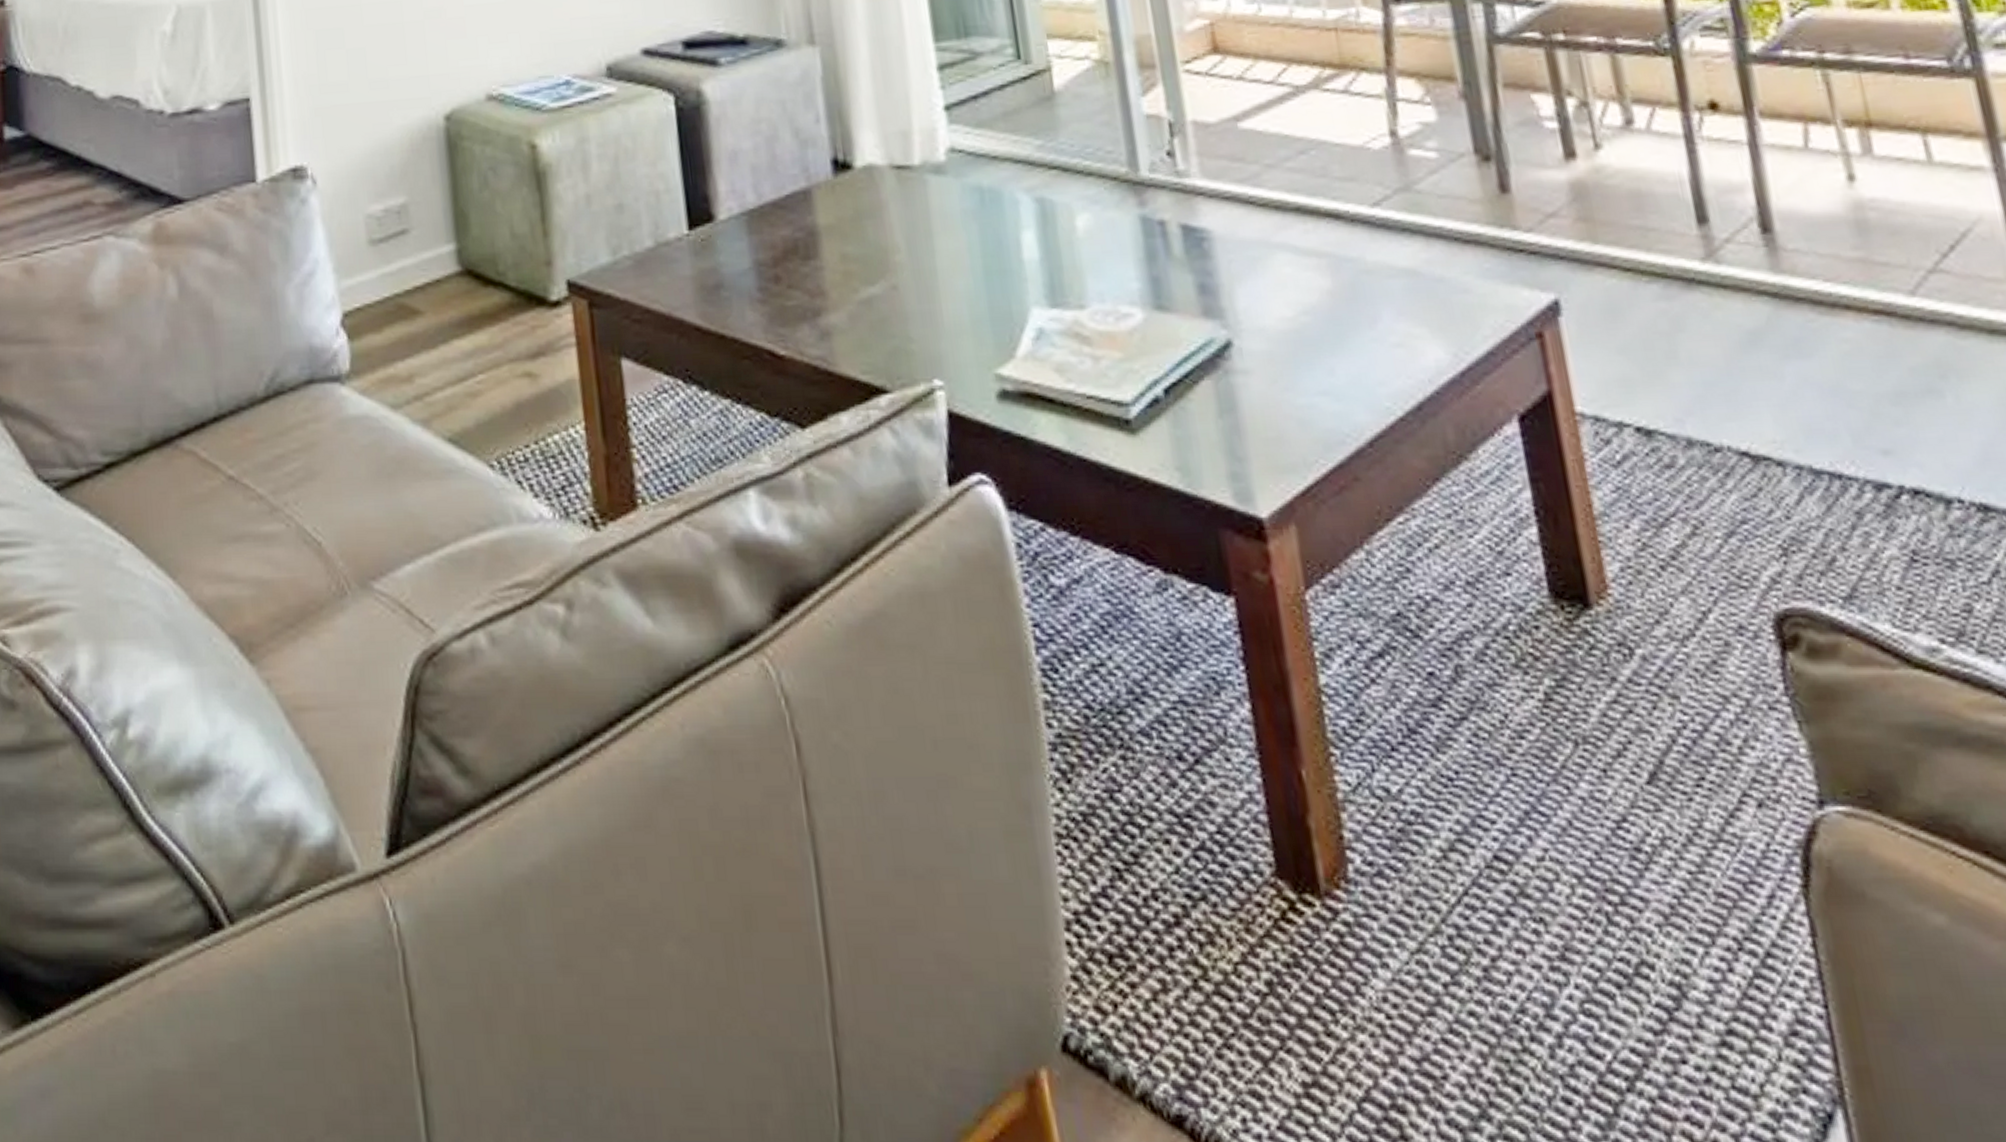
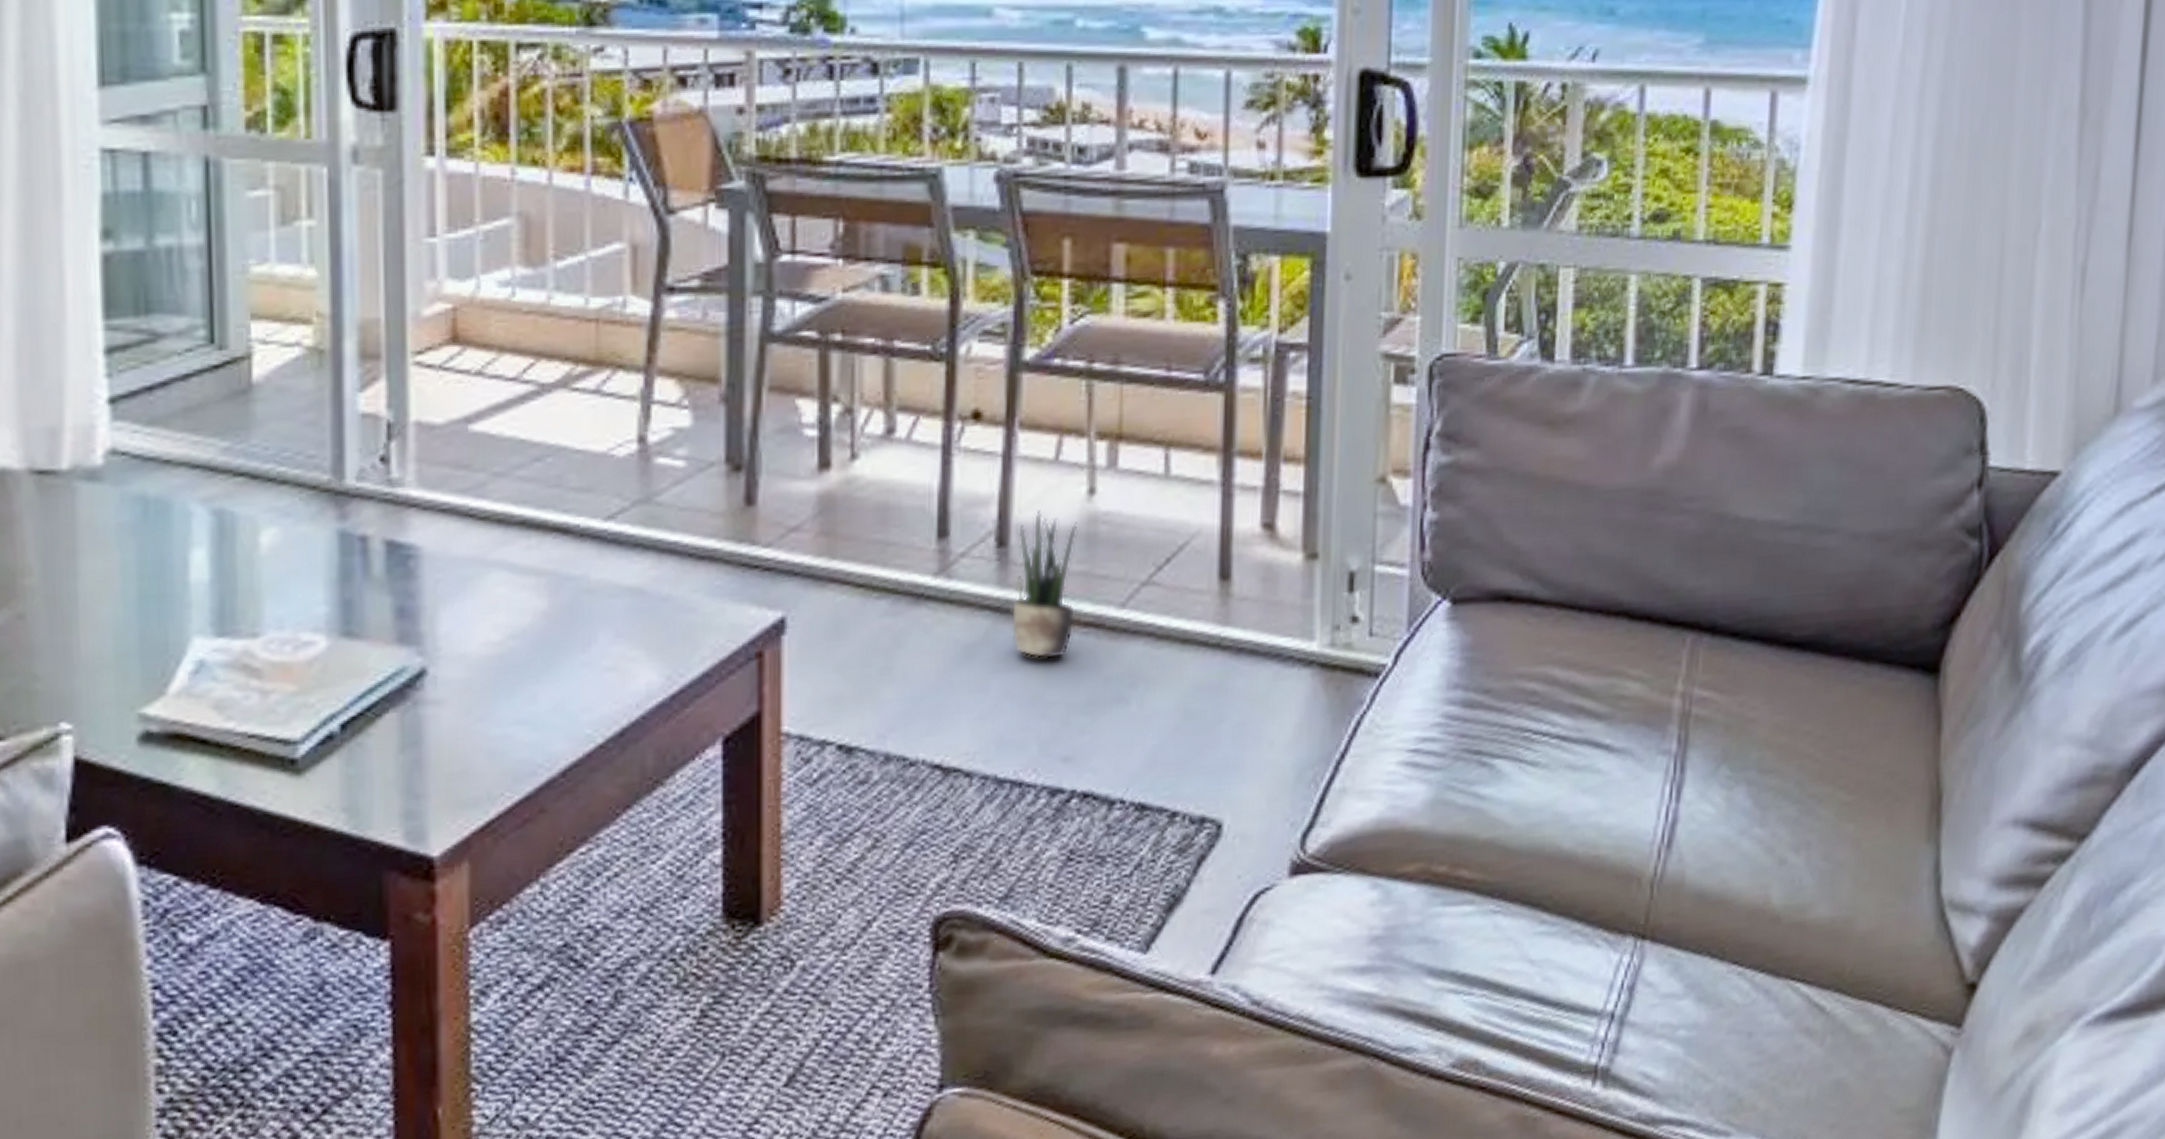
potted plant: none [1781,196,1864,347] -> present [1010,510,1078,660]

